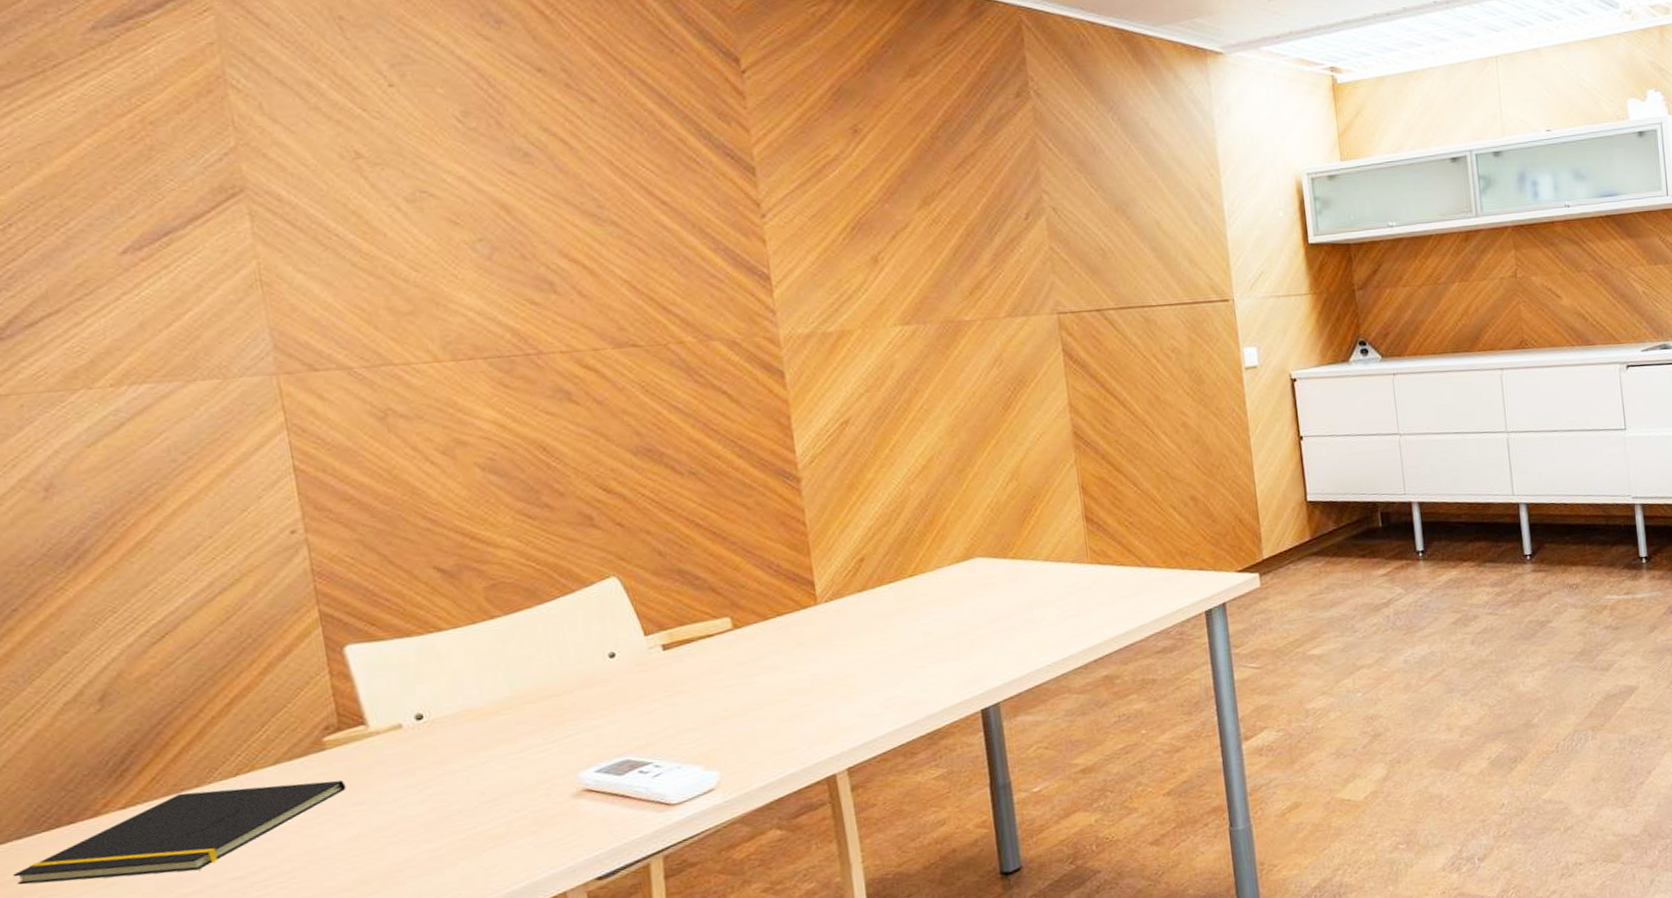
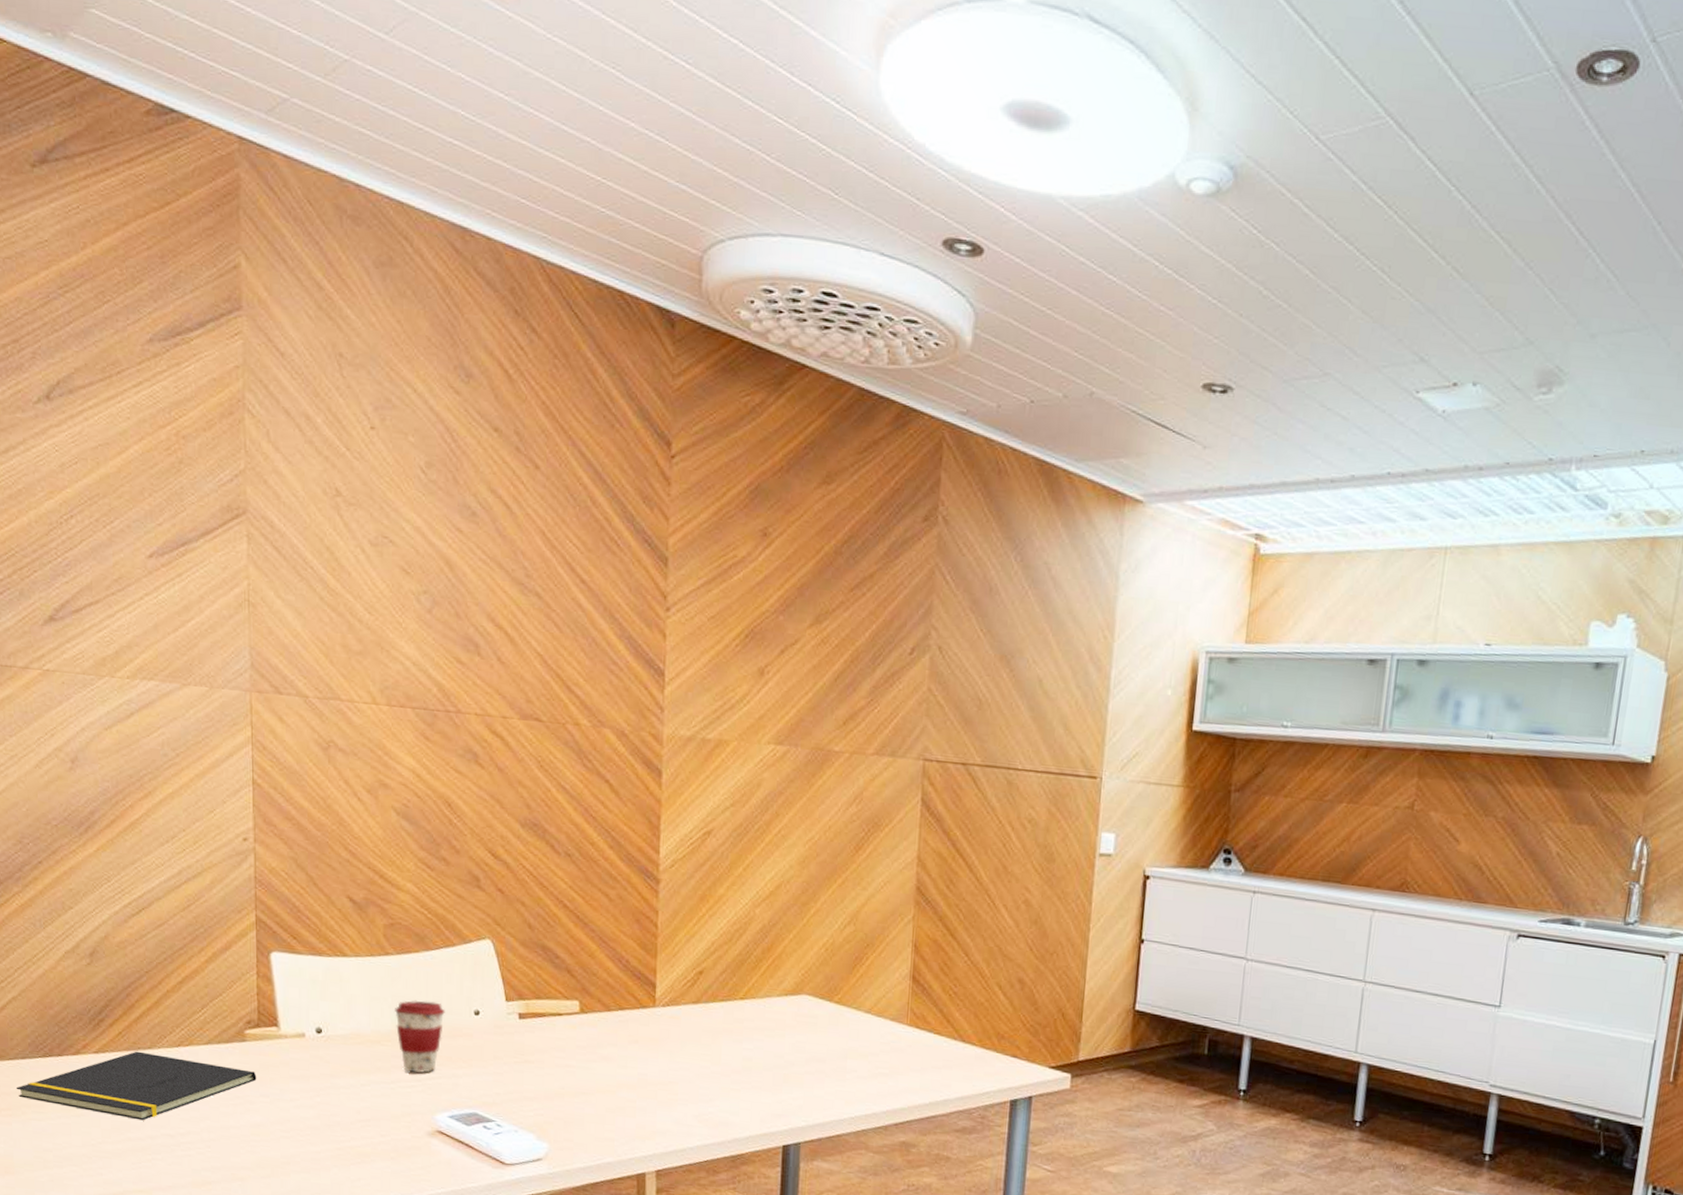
coffee cup: none [511,655,574,736] -> present [395,999,445,1073]

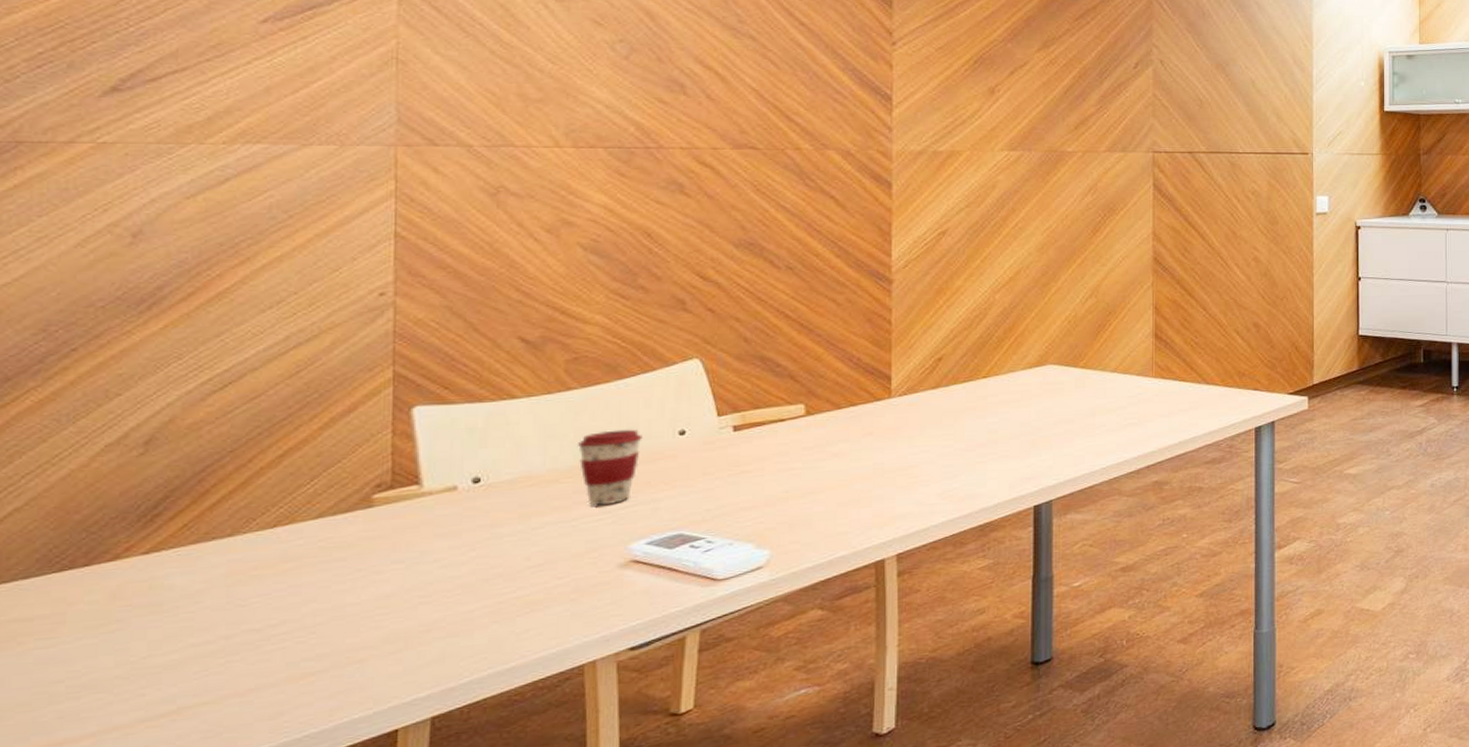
notepad: present [15,1051,257,1121] -> none [9,538,387,626]

